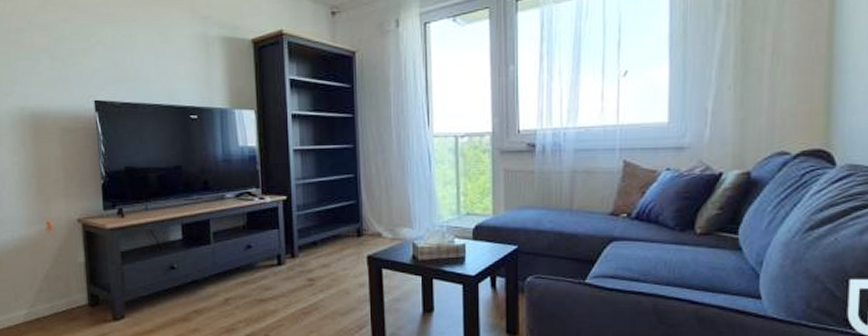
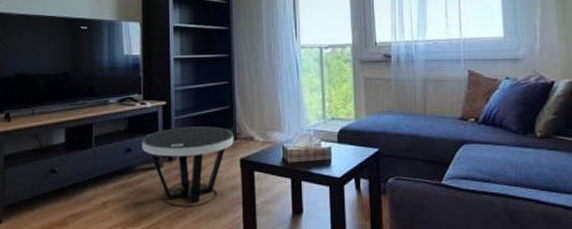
side table: none [262,222,360,305] -> present [142,126,234,208]

